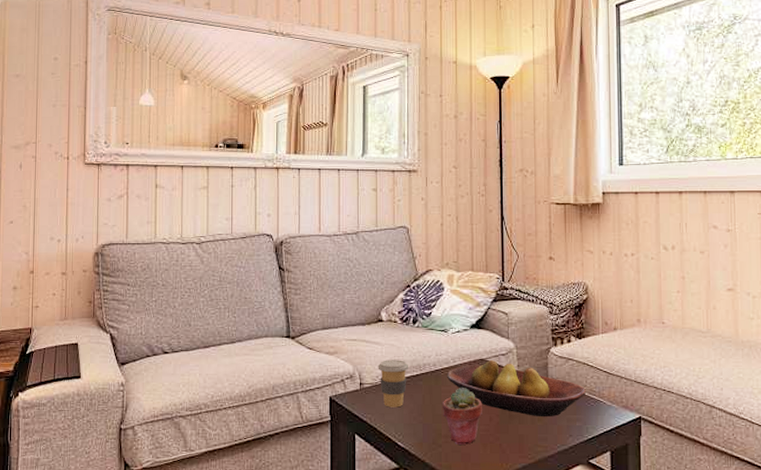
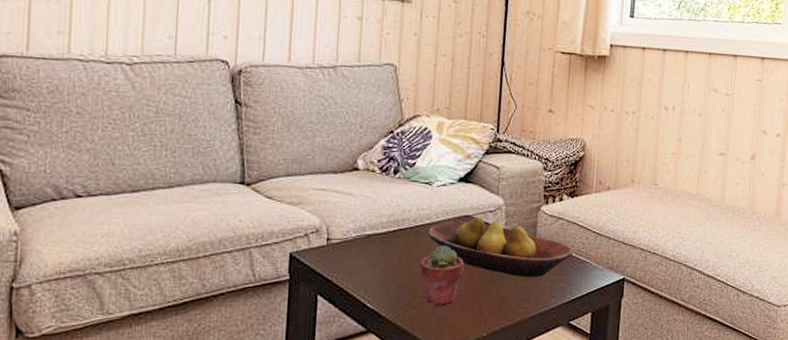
coffee cup: present [378,360,409,408] -> none [349,213,386,266]

